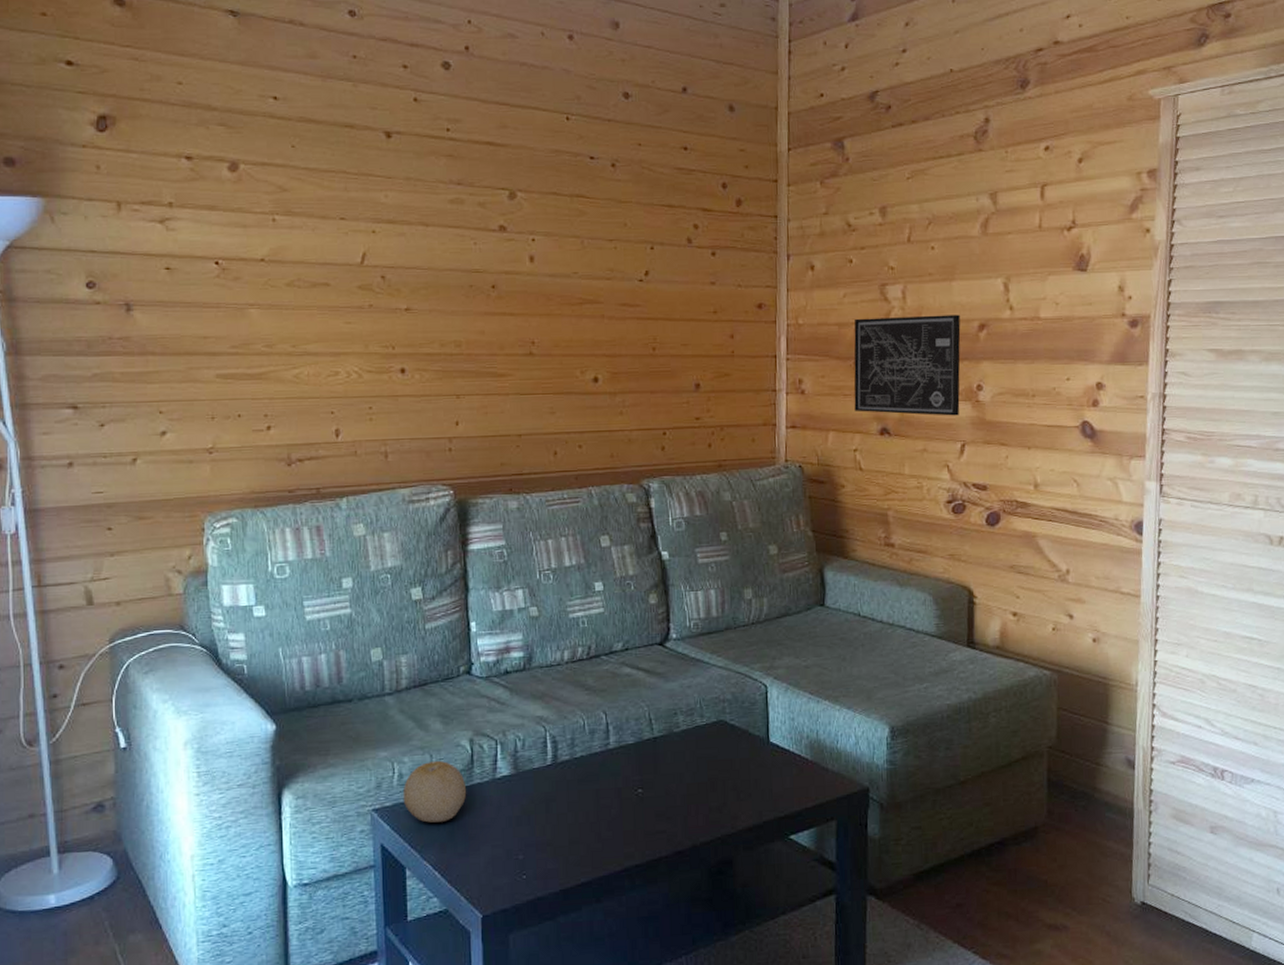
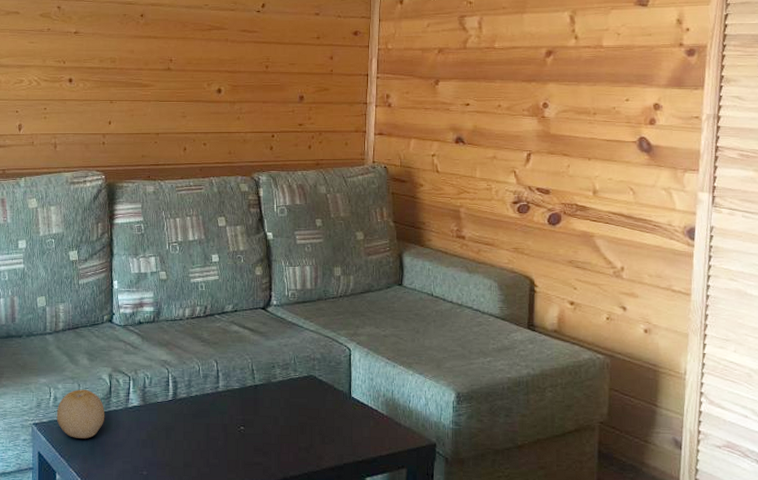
wall art: present [854,314,961,416] -> none [433,42,530,129]

